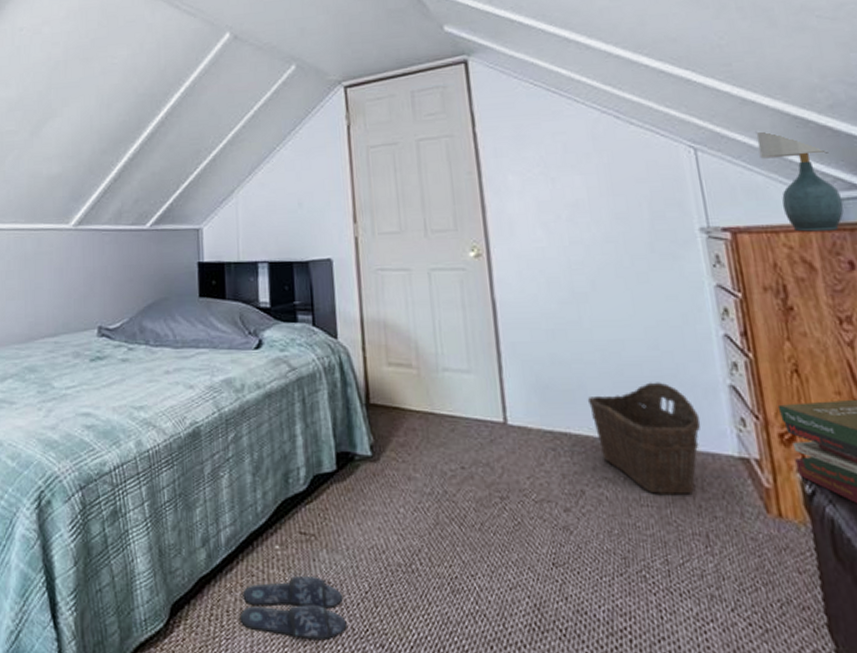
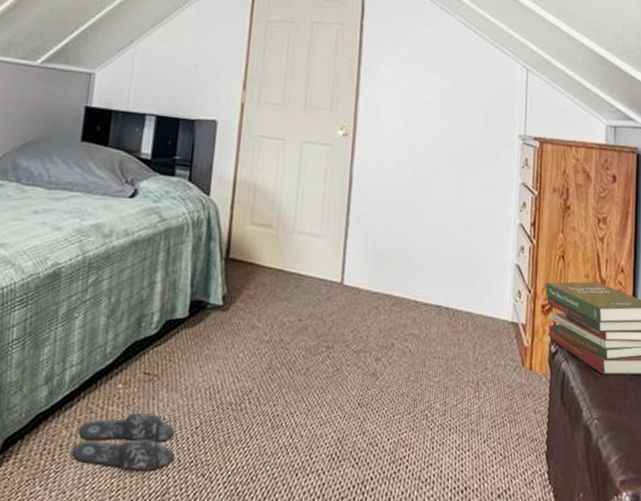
wicker basket: present [587,382,701,494] -> none [410,257,490,350]
table lamp: present [755,130,844,232] -> none [571,62,618,150]

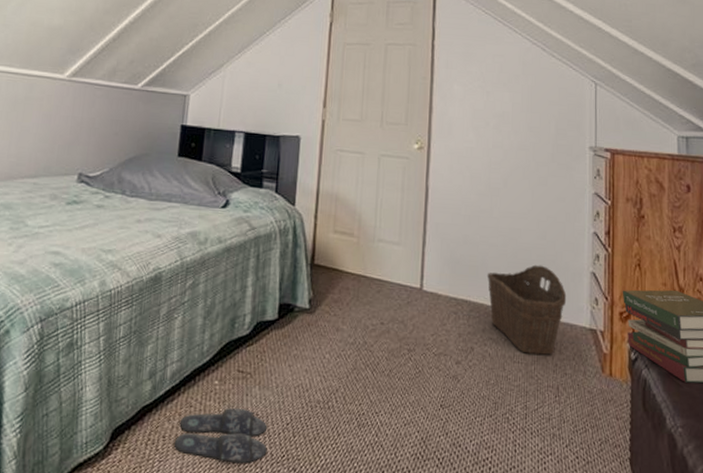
wicker basket: none [410,257,490,350] -> present [487,264,567,355]

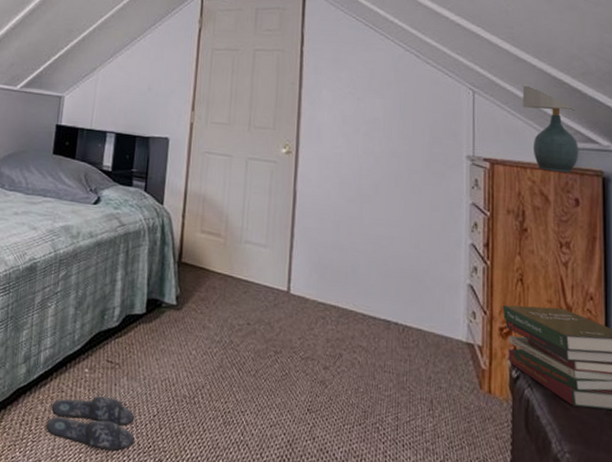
wicker basket: present [487,264,567,355] -> none [356,273,442,367]
table lamp: none [640,75,690,161] -> present [522,84,579,173]

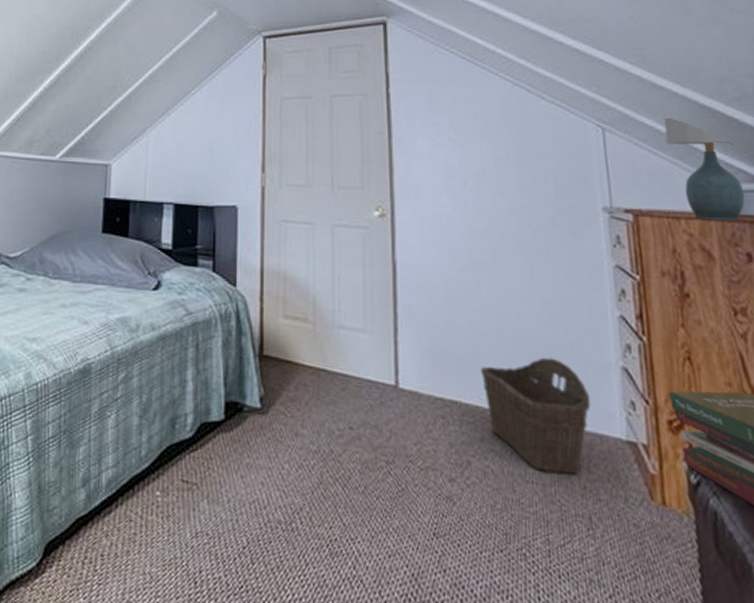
slippers: present [46,396,135,451] -> none [114,525,222,594]
wicker basket: none [356,273,442,367] -> present [480,357,591,474]

